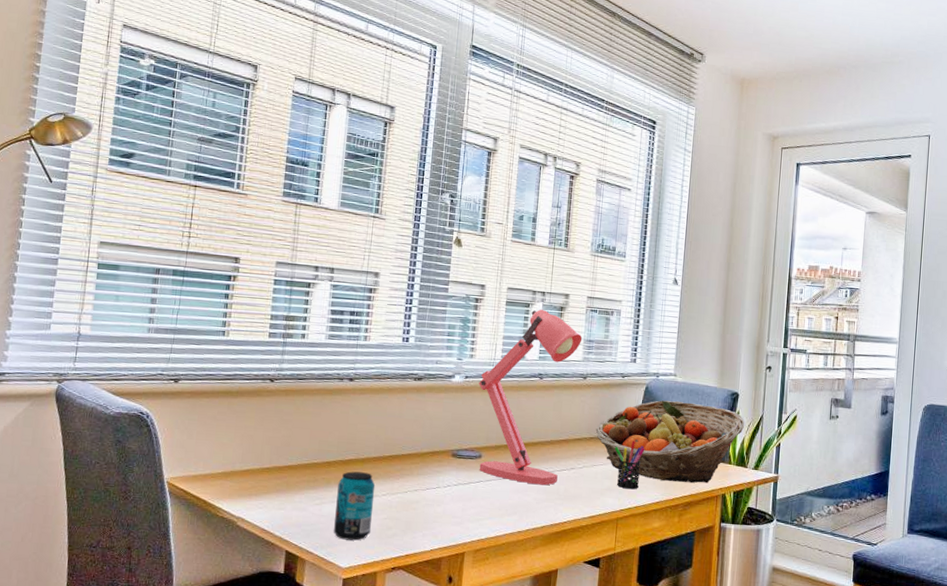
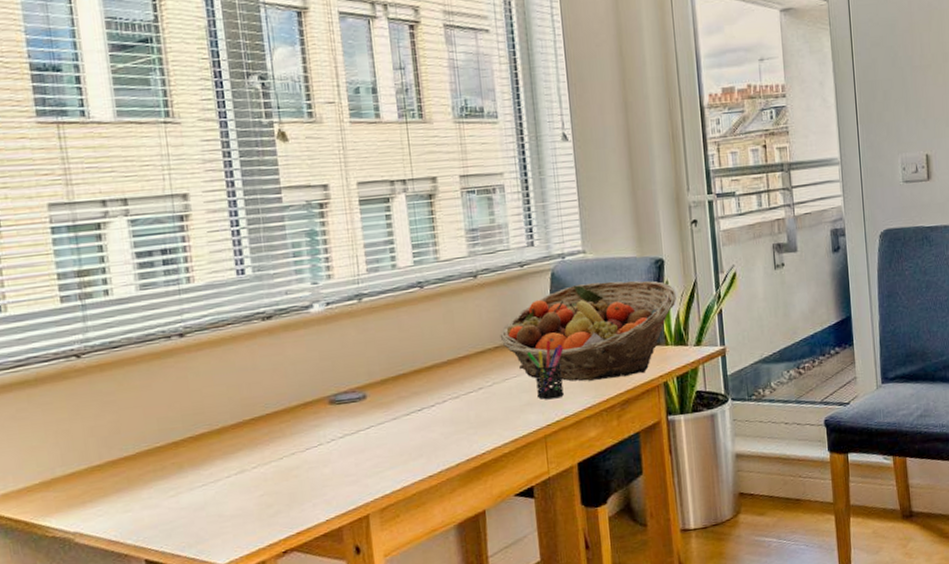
beverage can: present [334,471,376,541] -> none [193,445,247,532]
desk lamp: present [478,310,583,485] -> none [344,202,465,418]

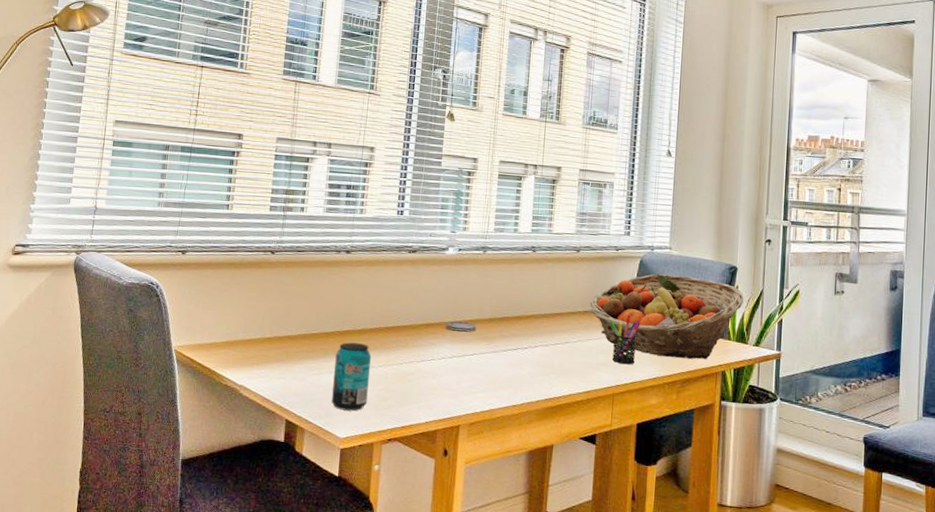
beverage can: none [193,445,247,532] -> present [332,342,372,411]

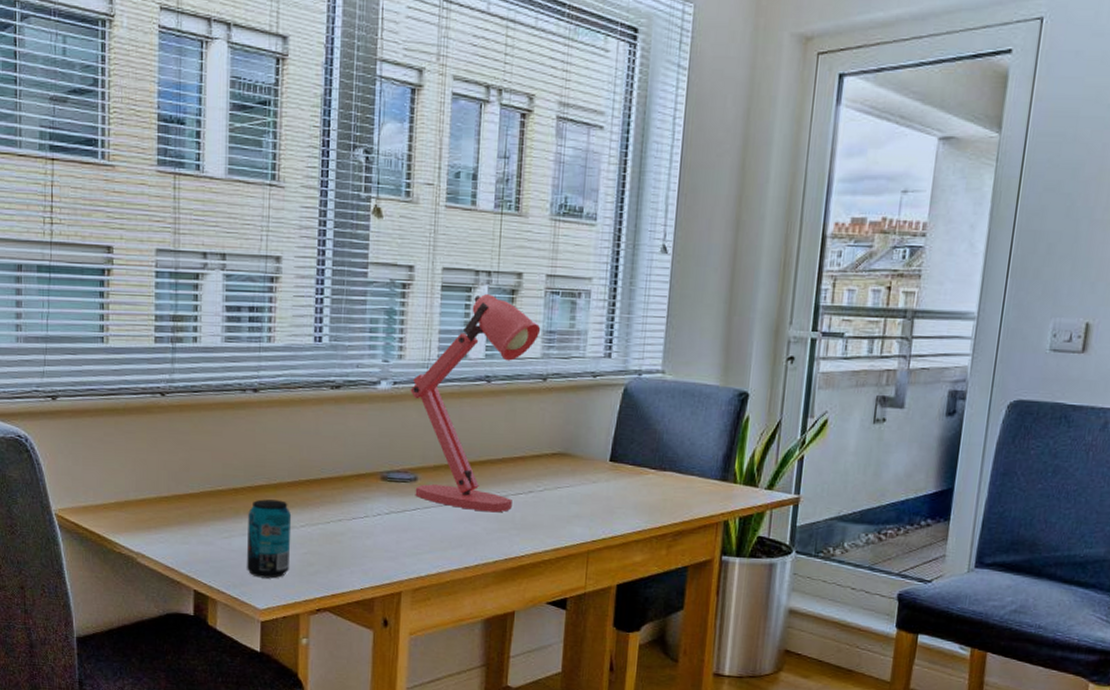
desk lamp: none [472,182,575,359] -> present [410,294,541,513]
fruit basket: present [590,274,744,360] -> none [559,405,756,508]
pen holder: present [609,314,641,365] -> none [584,456,623,516]

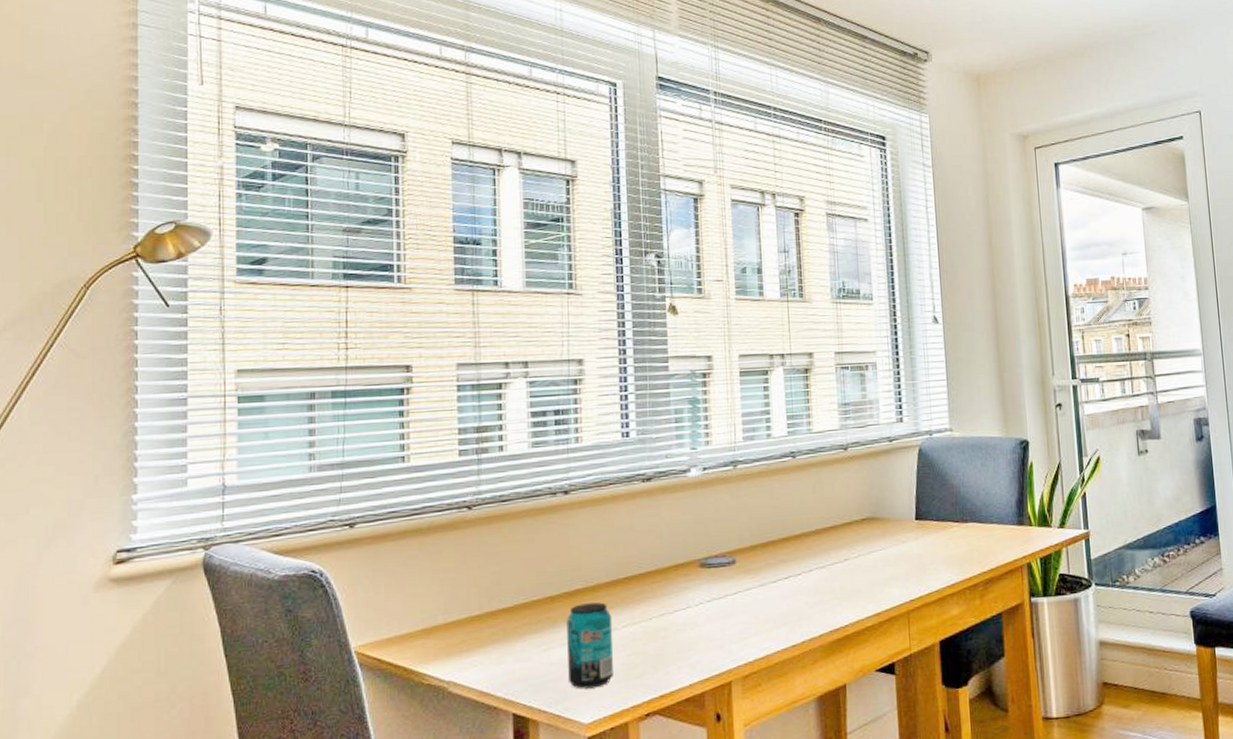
desk lamp: present [410,294,541,513] -> none [720,375,836,586]

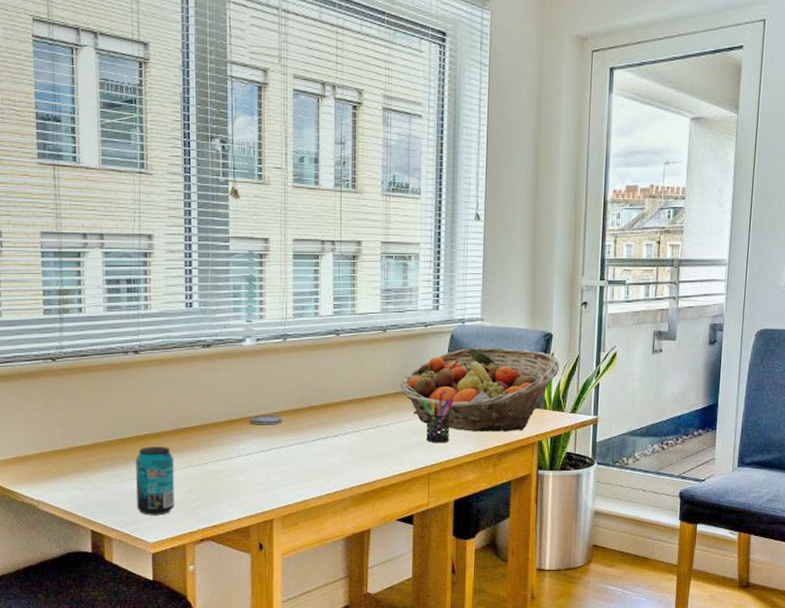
fruit basket: none [867,459,1041,558] -> present [400,348,560,431]
pen holder: none [892,515,929,575] -> present [421,392,454,443]

